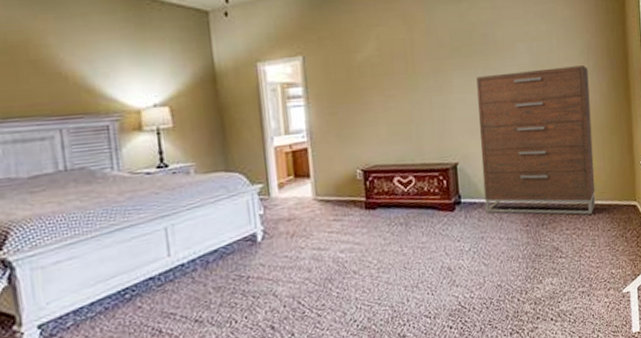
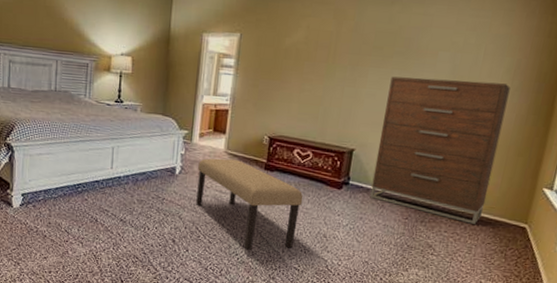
bench: none [284,205,417,313] -> present [196,158,303,251]

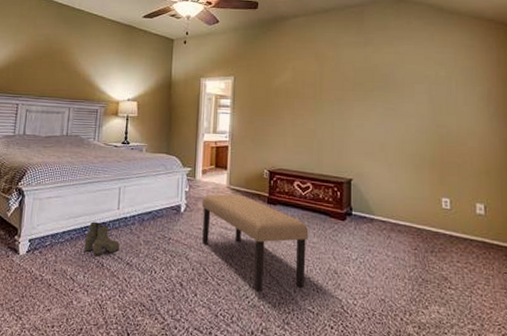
boots: none [78,179,113,212] -> present [84,221,120,256]
dresser: present [370,76,510,224] -> none [374,108,491,252]

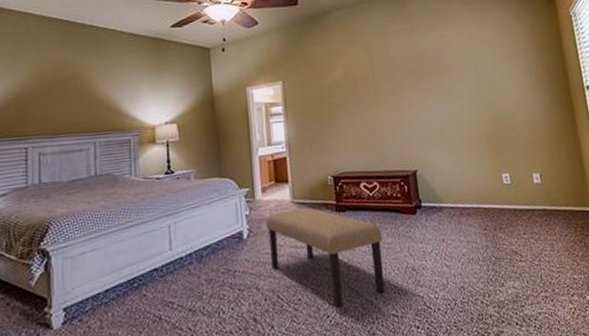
boots: present [84,221,120,256] -> none [134,269,178,310]

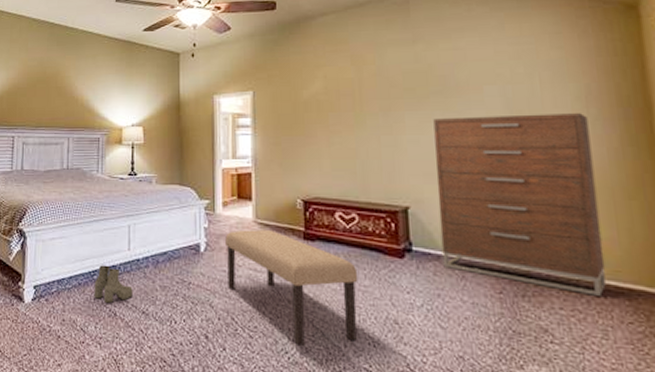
boots: none [134,269,178,310] -> present [94,265,133,304]
dresser: none [430,82,550,220] -> present [433,113,606,296]

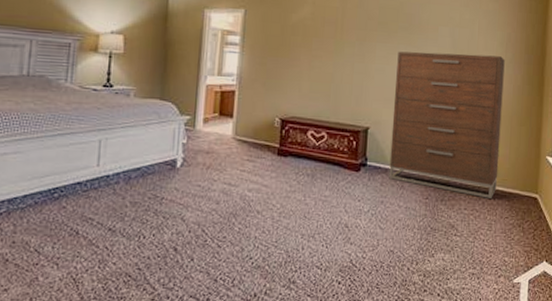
boots: present [94,265,133,304] -> none [53,182,100,223]
bench: present [225,230,358,347] -> none [201,146,321,252]

